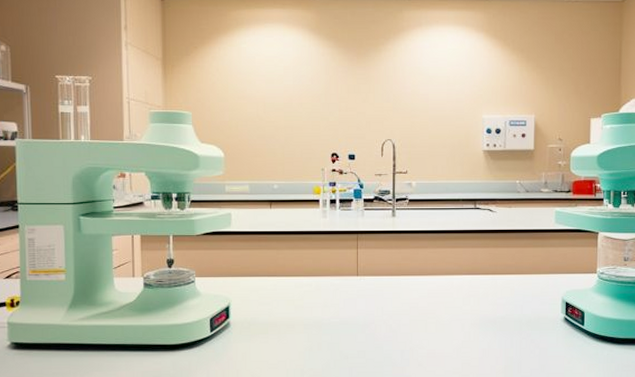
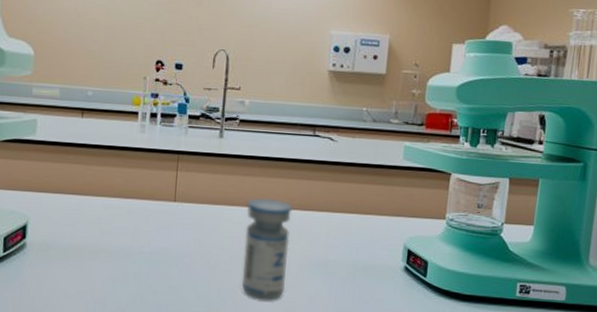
medicine: none [421,266,461,357] -> present [241,197,293,300]

